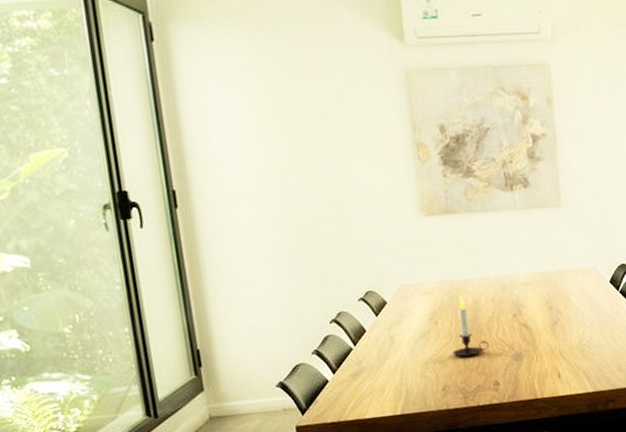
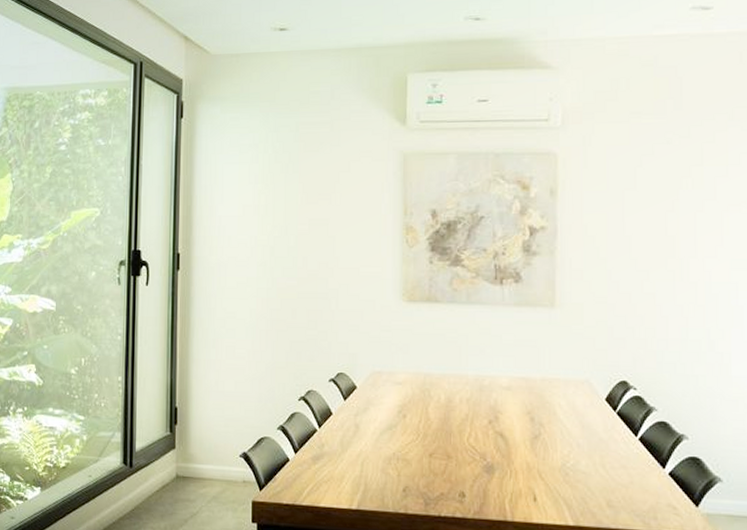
candle: present [452,294,489,357] -> none [418,390,458,459]

